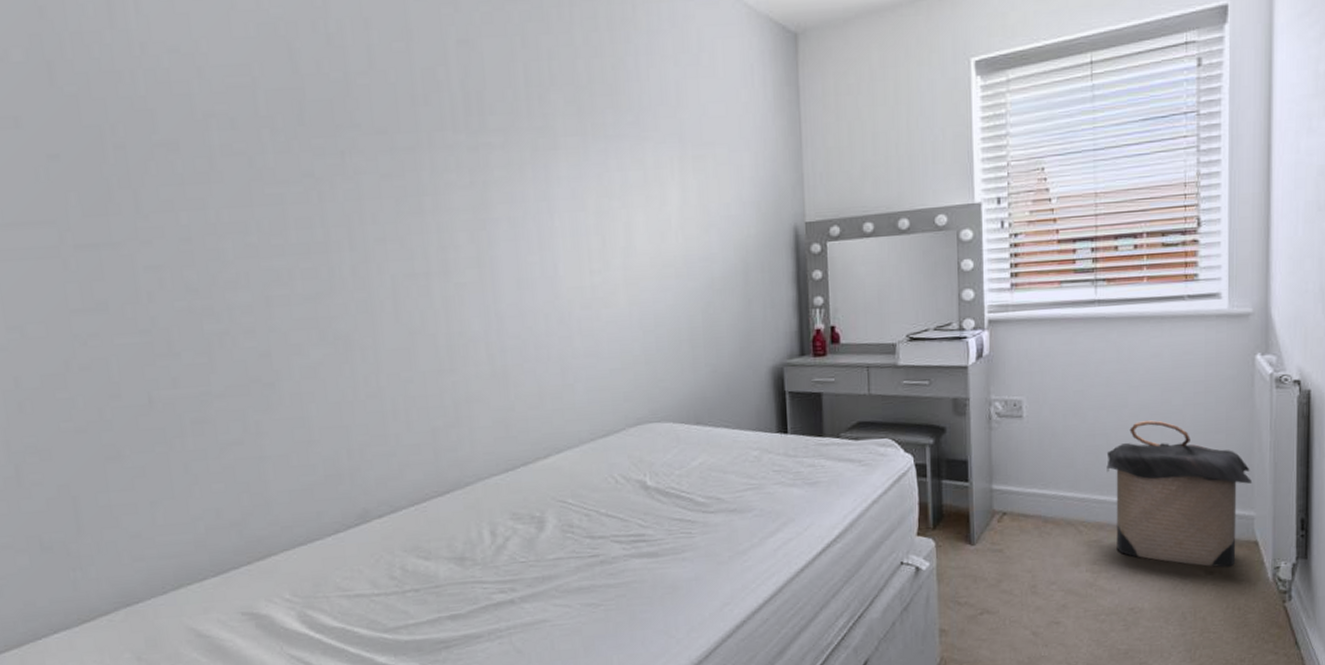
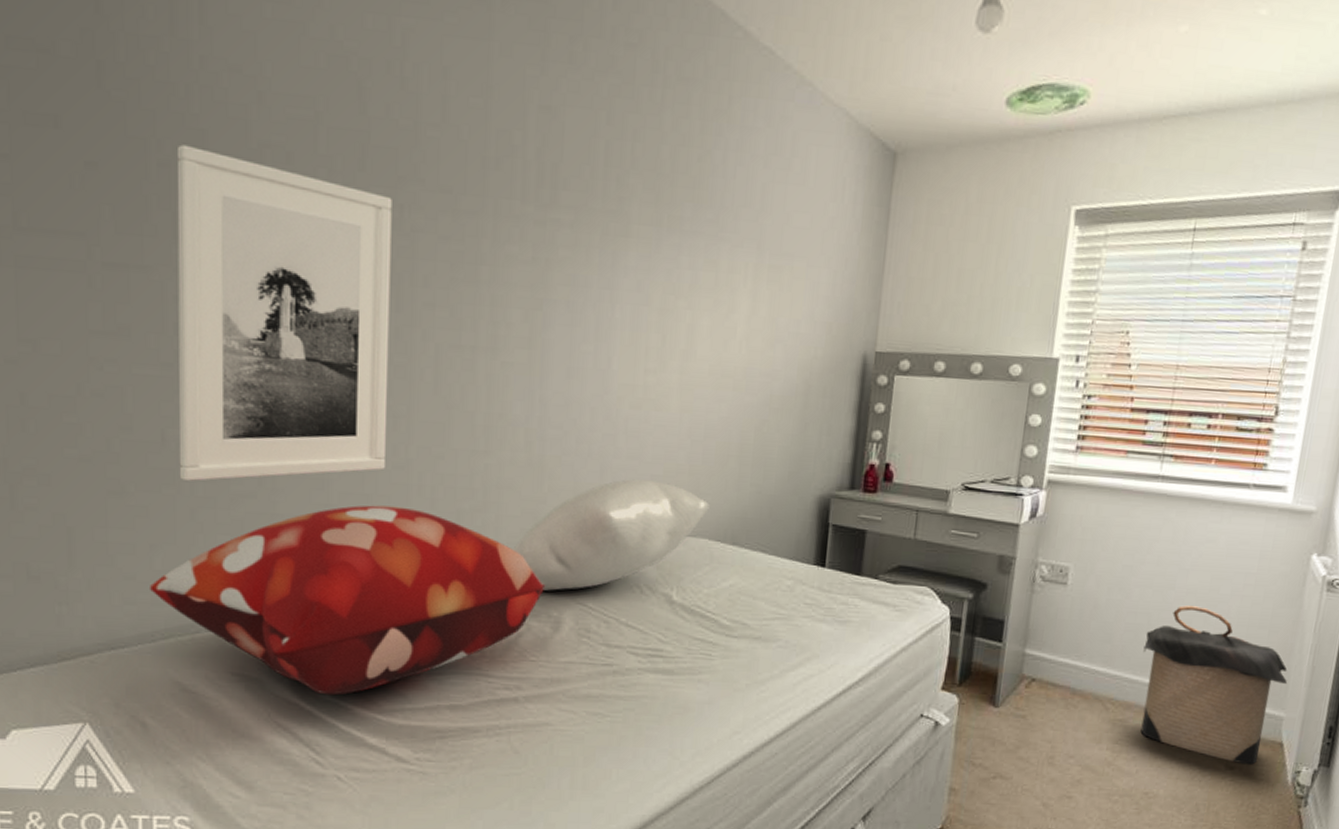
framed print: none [129,126,359,439] -> present [176,144,392,482]
decorative pillow: none [155,433,525,622] -> present [150,505,546,696]
pillow: none [489,374,669,494] -> present [513,479,709,591]

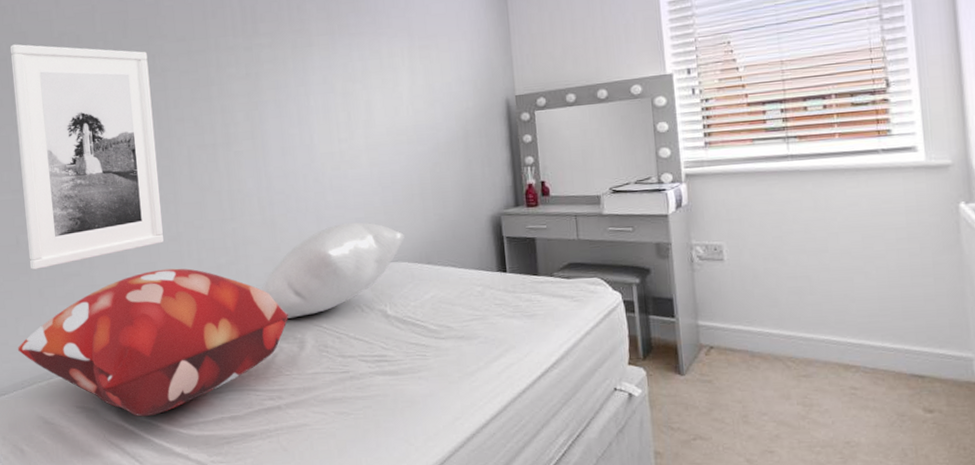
laundry hamper: present [1140,605,1288,765] -> none [810,264,968,407]

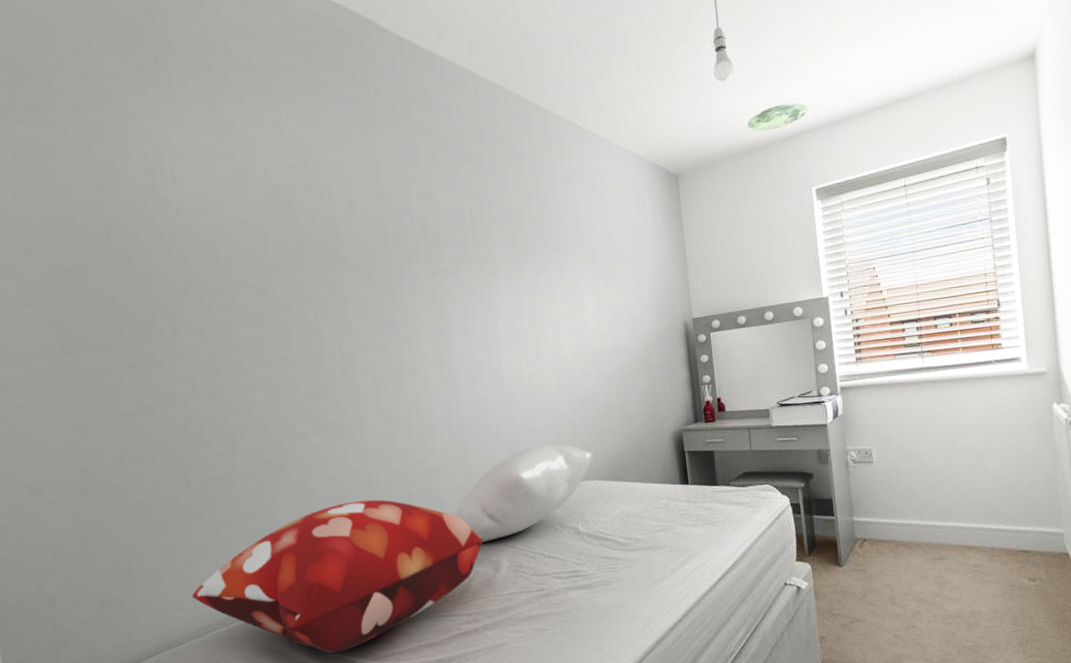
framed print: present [10,44,164,271] -> none [168,270,351,512]

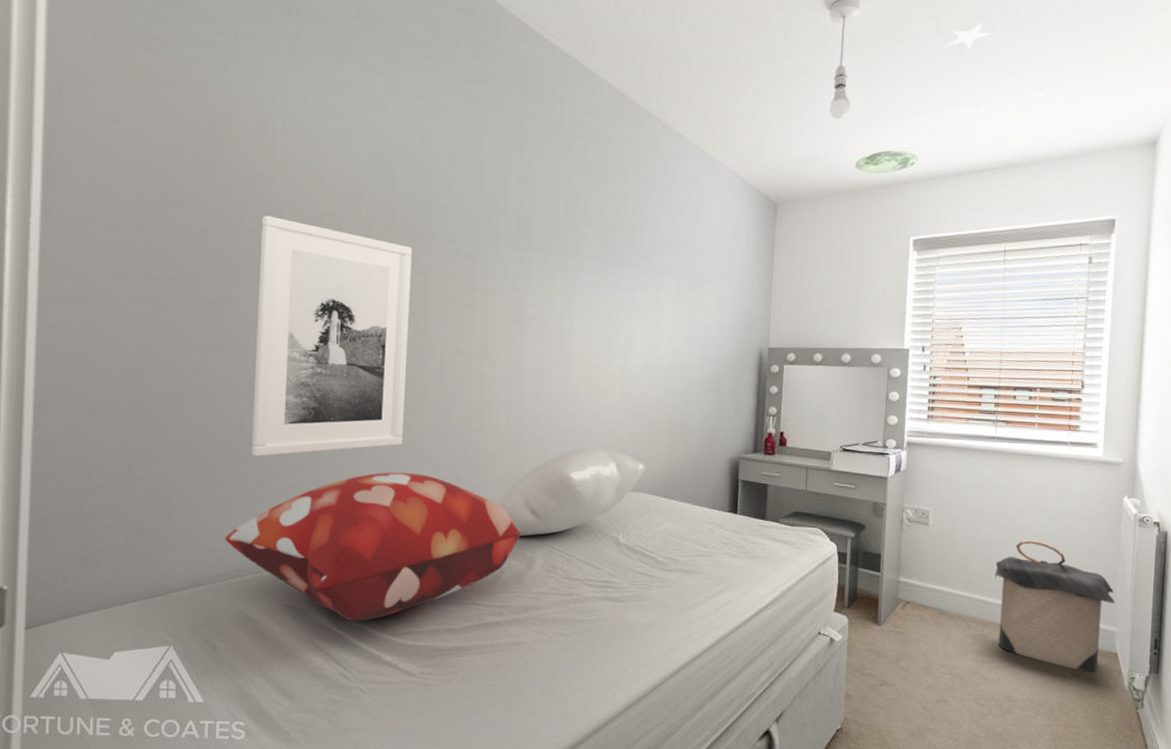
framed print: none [168,270,351,512] -> present [251,215,412,457]
laundry hamper: none [942,460,1060,576] -> present [994,540,1116,672]

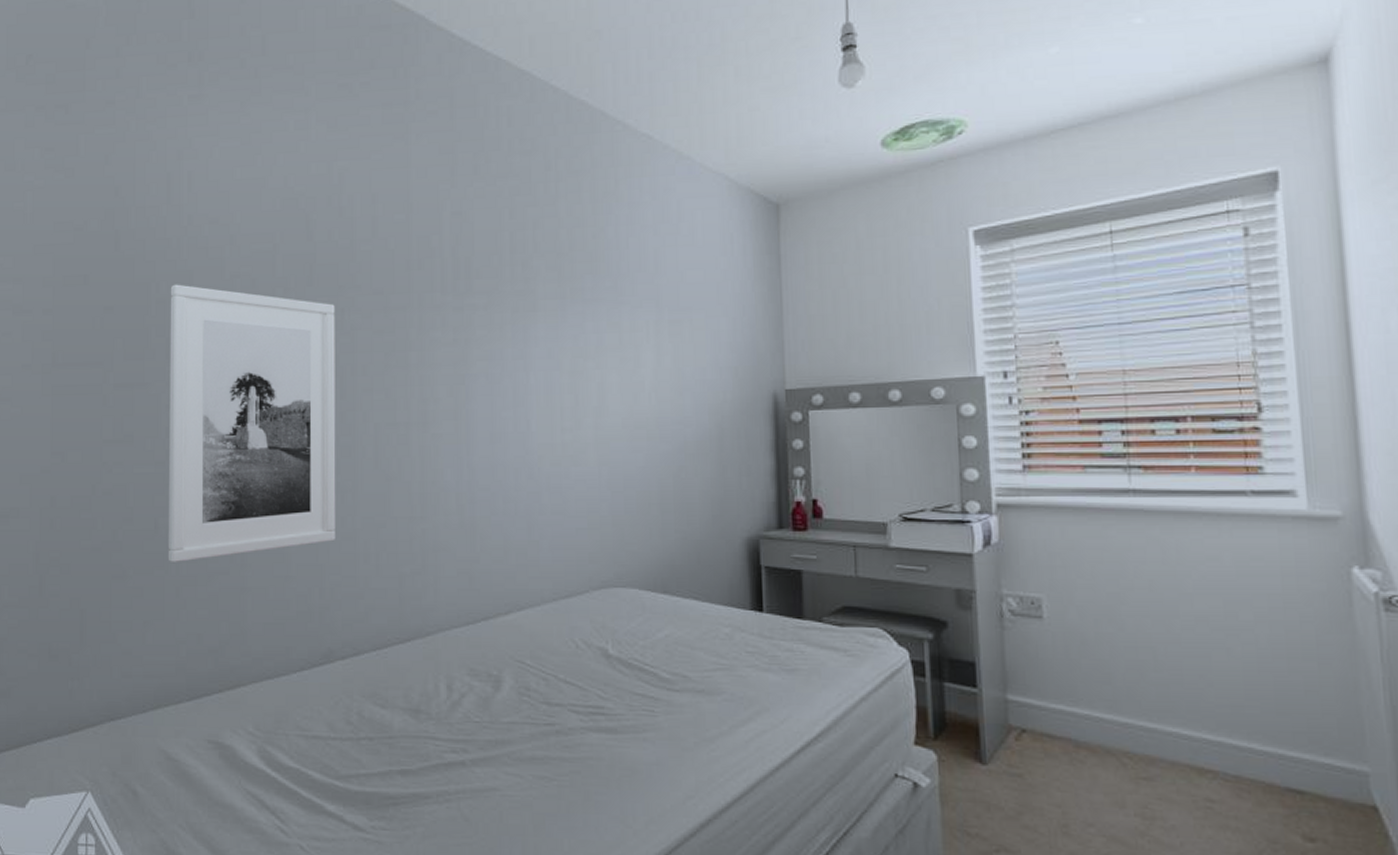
decorative pillow: present [225,472,522,622] -> none [143,574,484,762]
pillow: present [497,448,646,536] -> none [451,534,636,649]
laundry hamper: present [994,540,1116,672] -> none [1154,636,1363,836]

